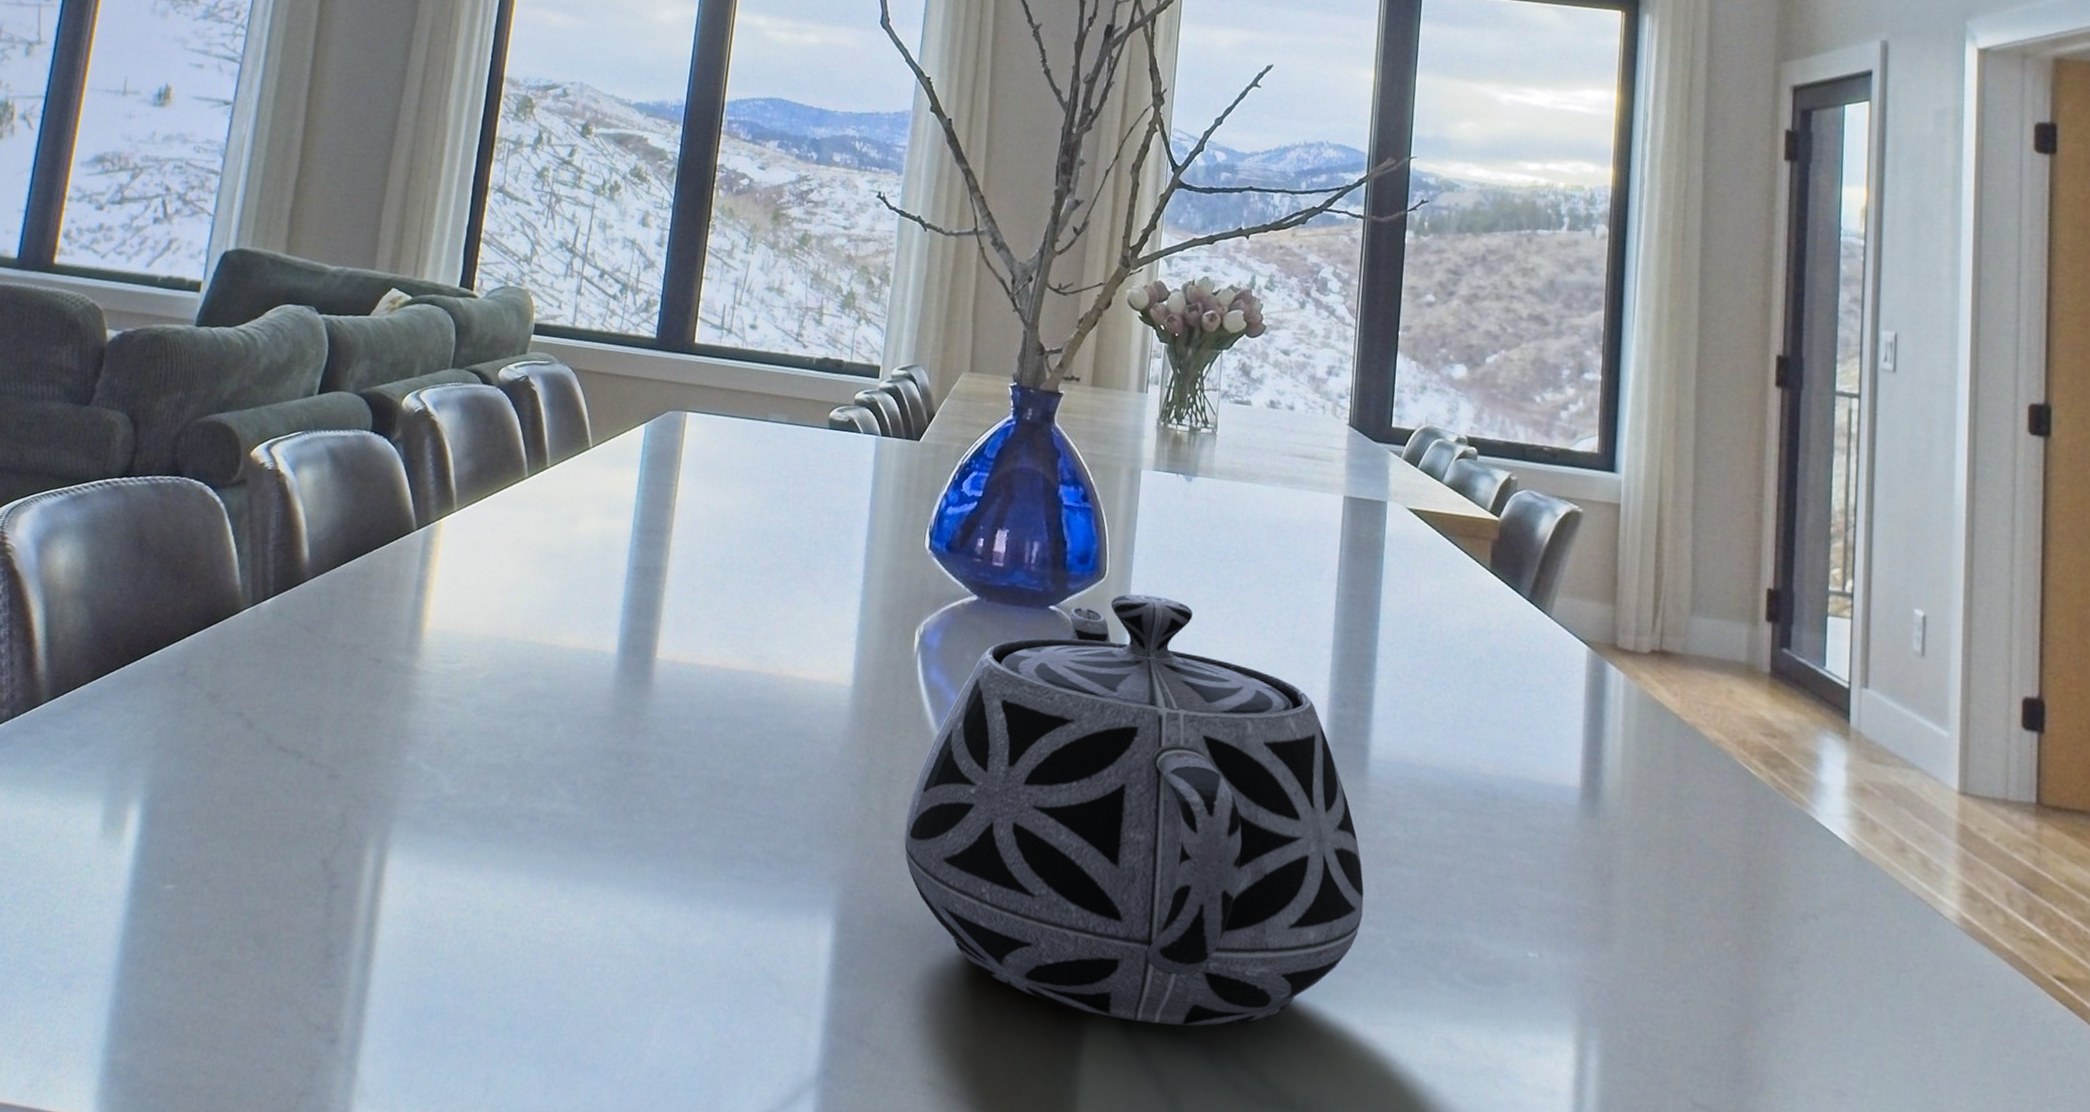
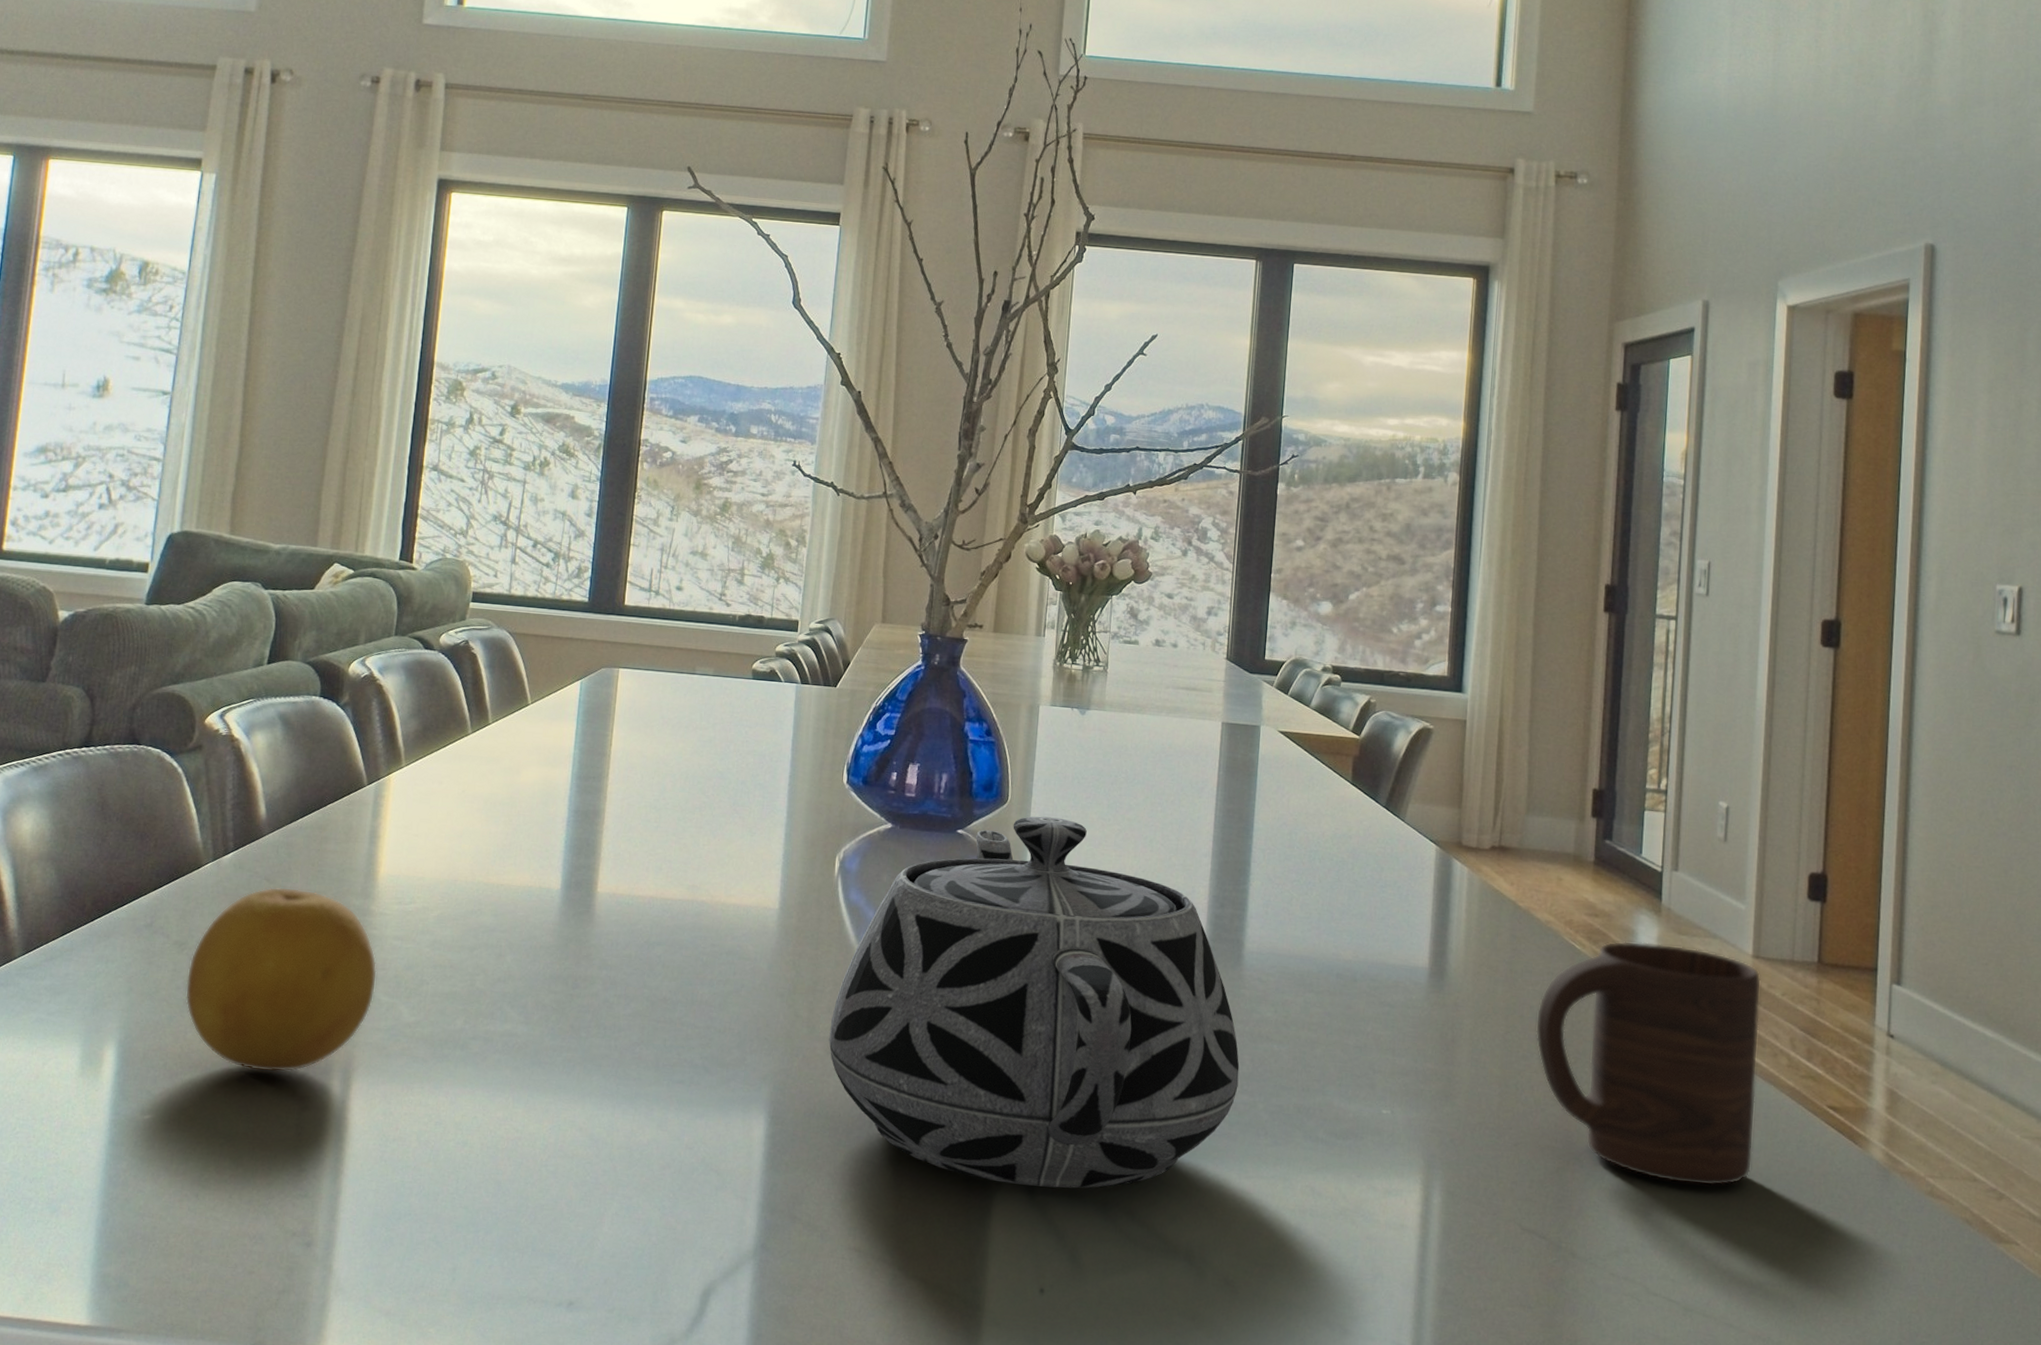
fruit: none [215,637,419,845] -> present [185,887,378,1072]
cup: none [1705,767,1970,1066] -> present [1535,941,1762,1186]

